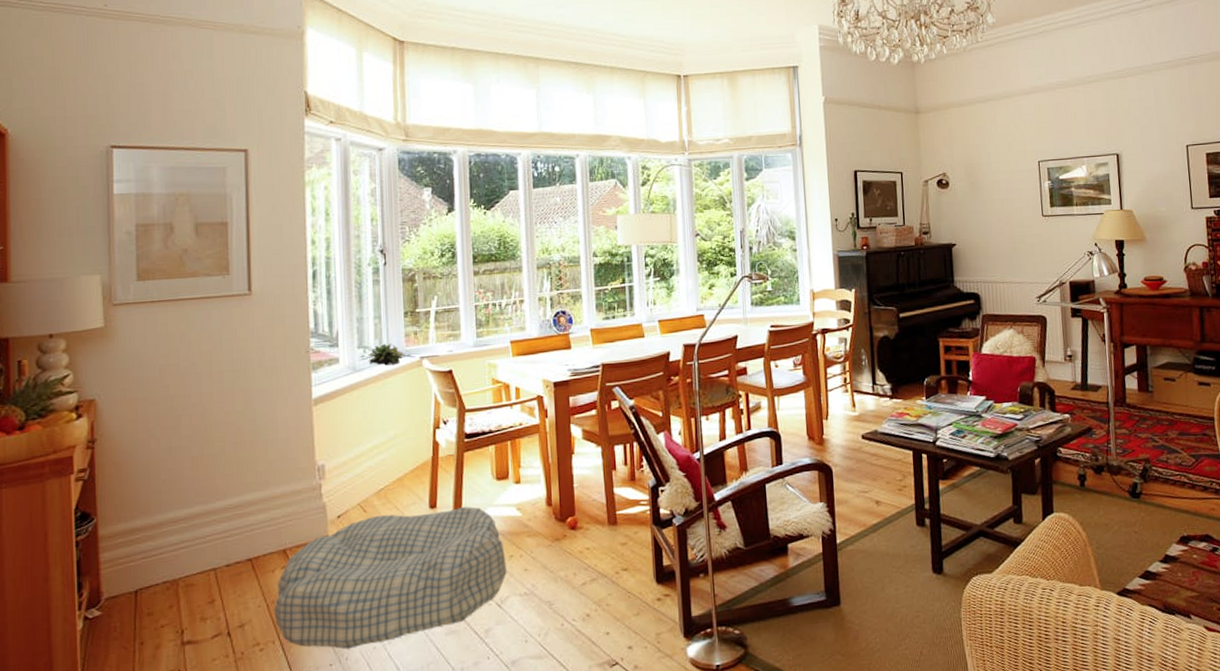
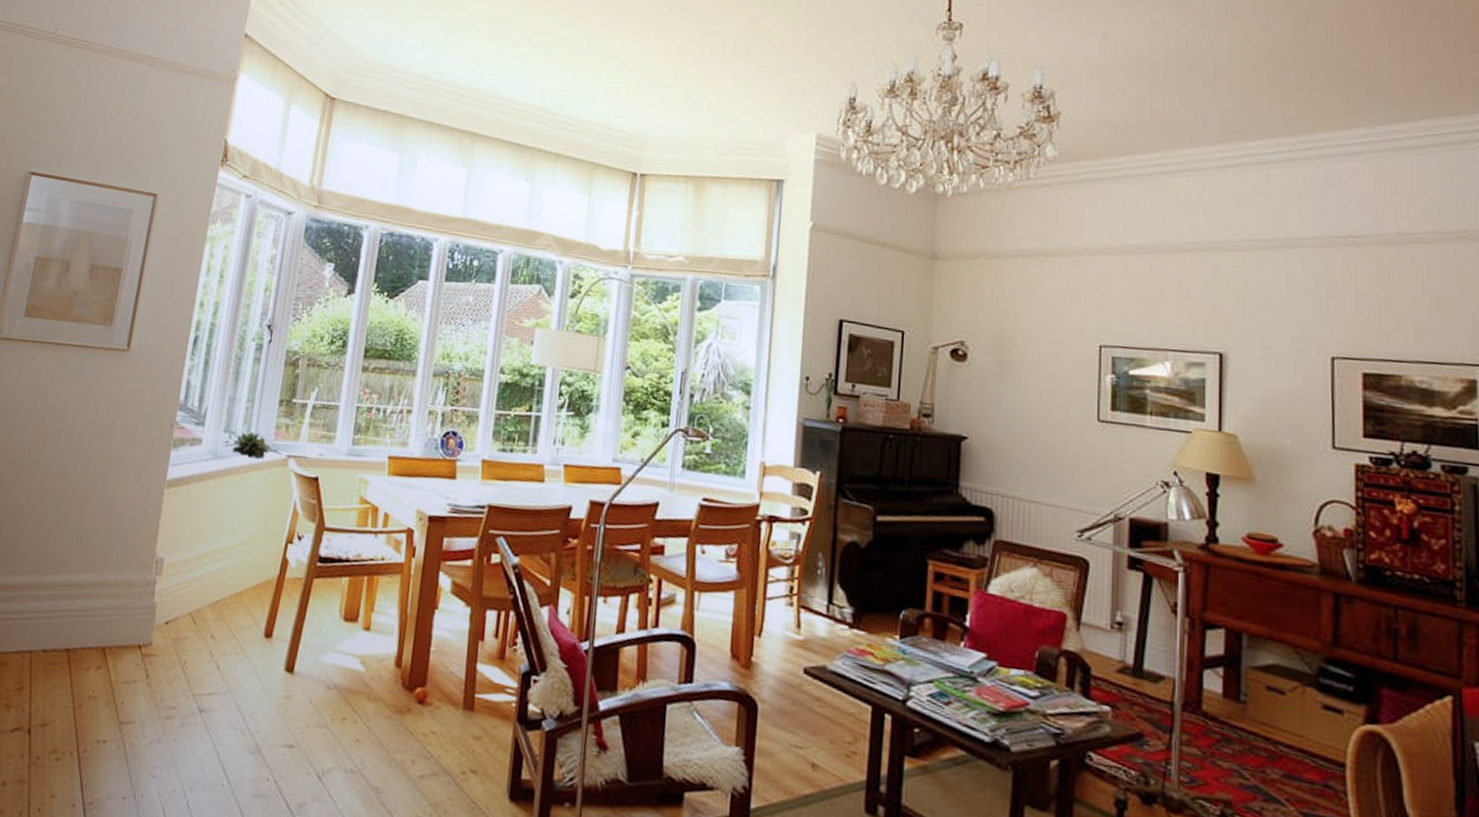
dog bed: present [273,506,507,649] -> none [78,631,338,787]

